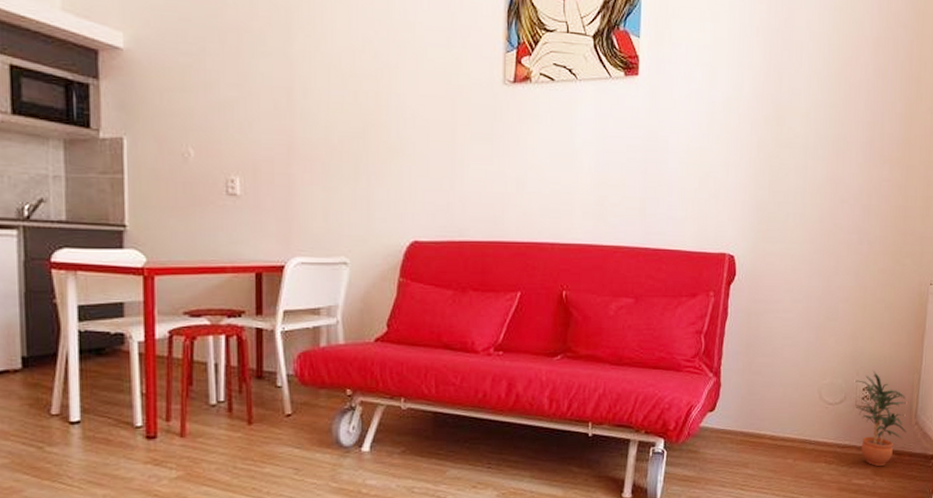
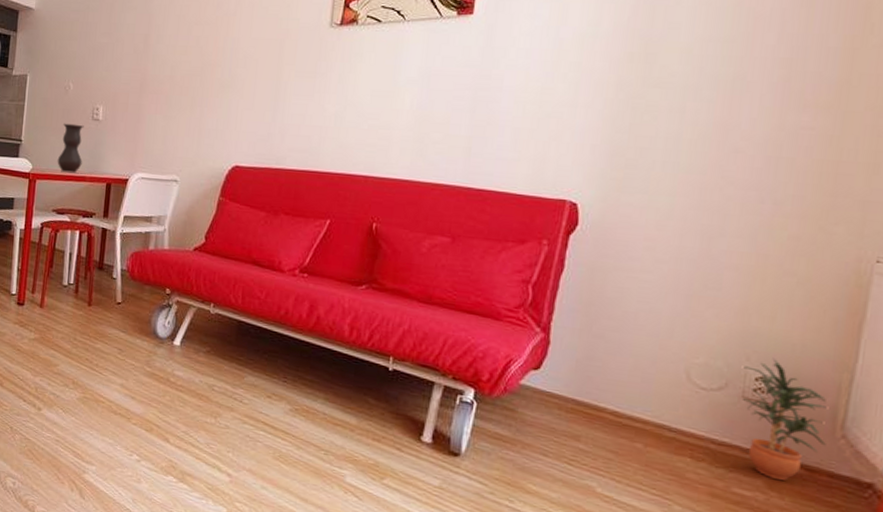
vase: none [182,200,219,264] -> present [57,123,84,174]

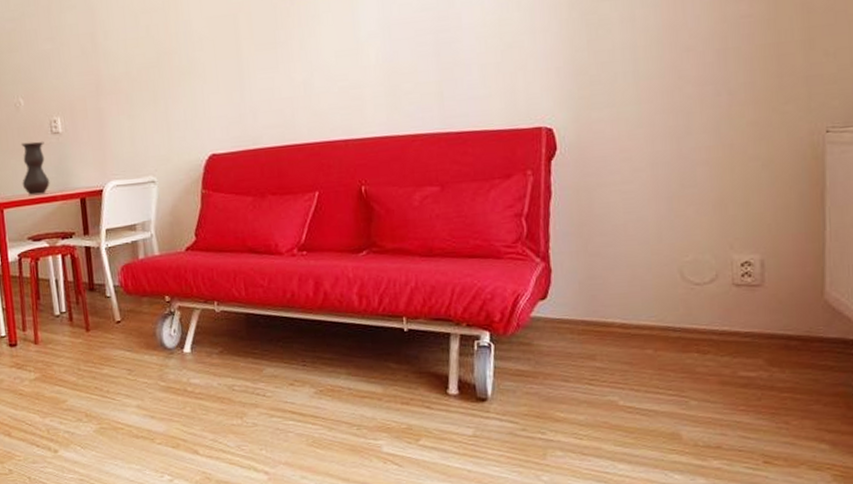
potted plant: present [743,359,827,481] -> none [729,242,812,356]

